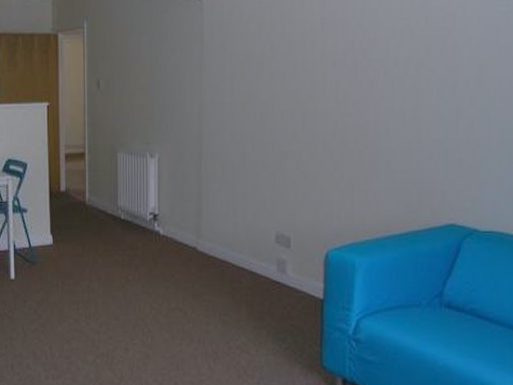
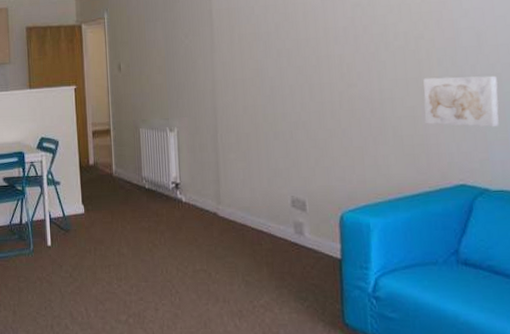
wall art: none [419,109,496,165] -> present [423,75,499,128]

